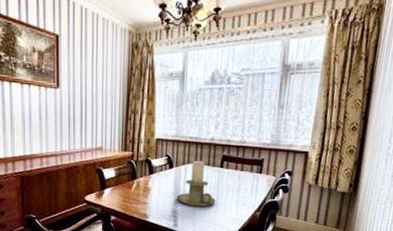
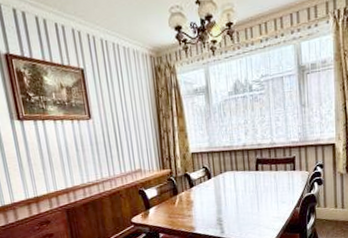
candle holder: present [176,160,216,207] -> none [219,167,257,212]

